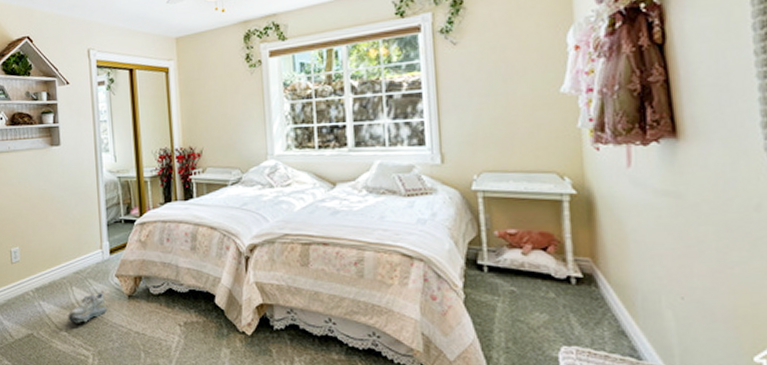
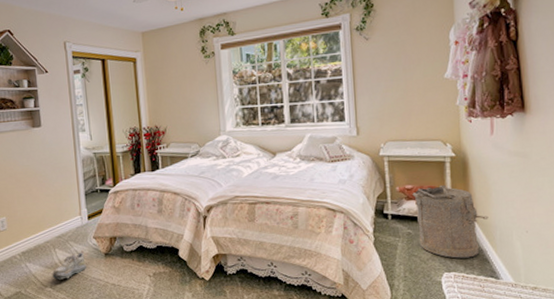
laundry hamper: none [516,230,625,329] -> present [412,184,489,259]

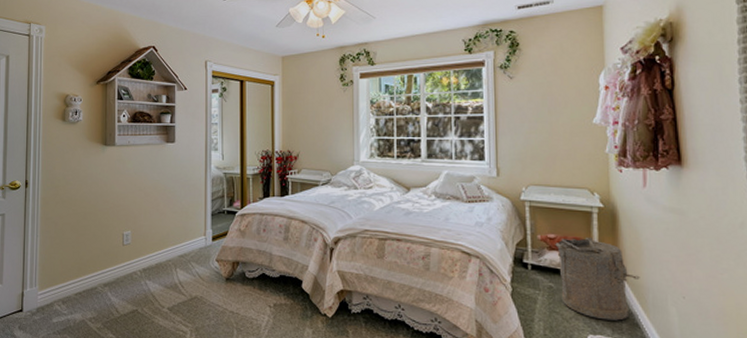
shoe: present [52,250,86,280] -> none [170,272,206,302]

